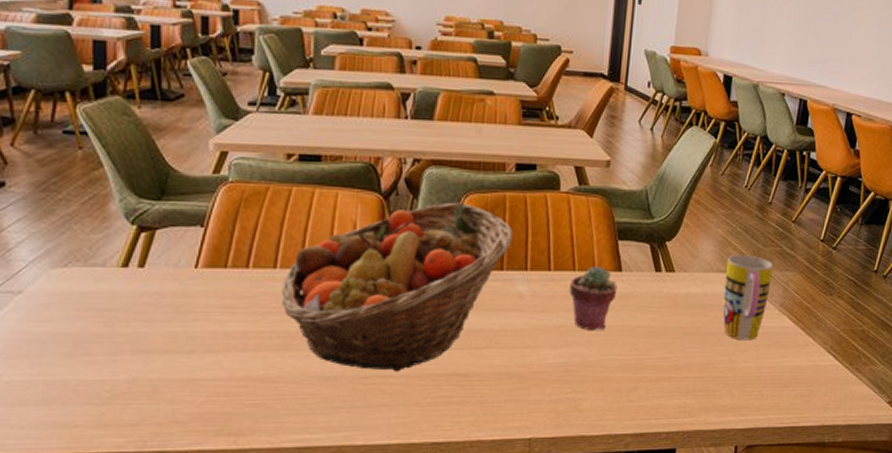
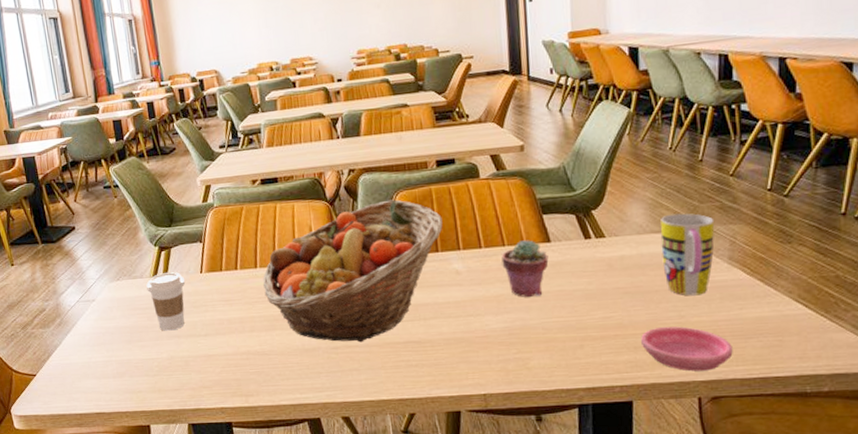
coffee cup: none [110,261,171,343] -> present [146,271,186,331]
saucer: none [692,370,771,419] -> present [641,326,733,372]

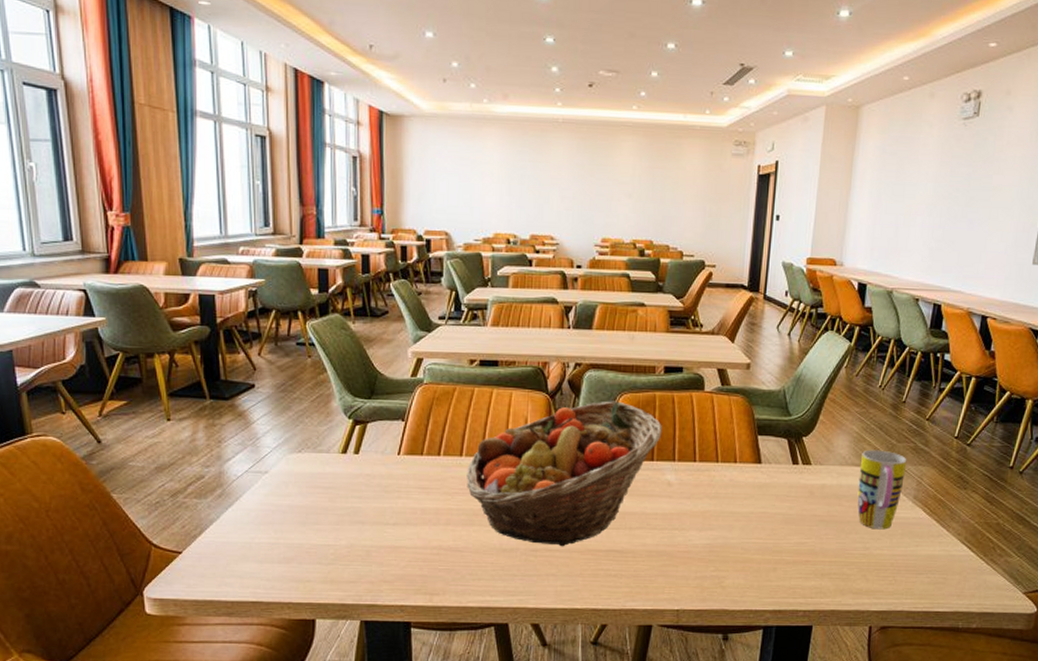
coffee cup: present [146,271,186,331] -> none [333,449,379,516]
potted succulent: present [501,240,549,298] -> none [713,459,757,517]
saucer: present [641,326,733,372] -> none [828,556,905,602]

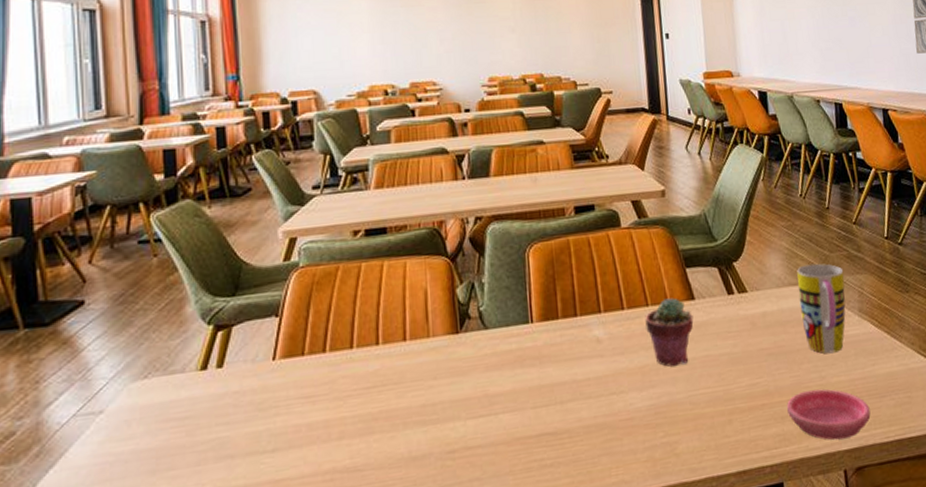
fruit basket: present [467,401,662,547] -> none [360,253,582,443]
potted succulent: none [713,459,757,517] -> present [645,298,694,367]
saucer: none [828,556,905,602] -> present [787,389,871,441]

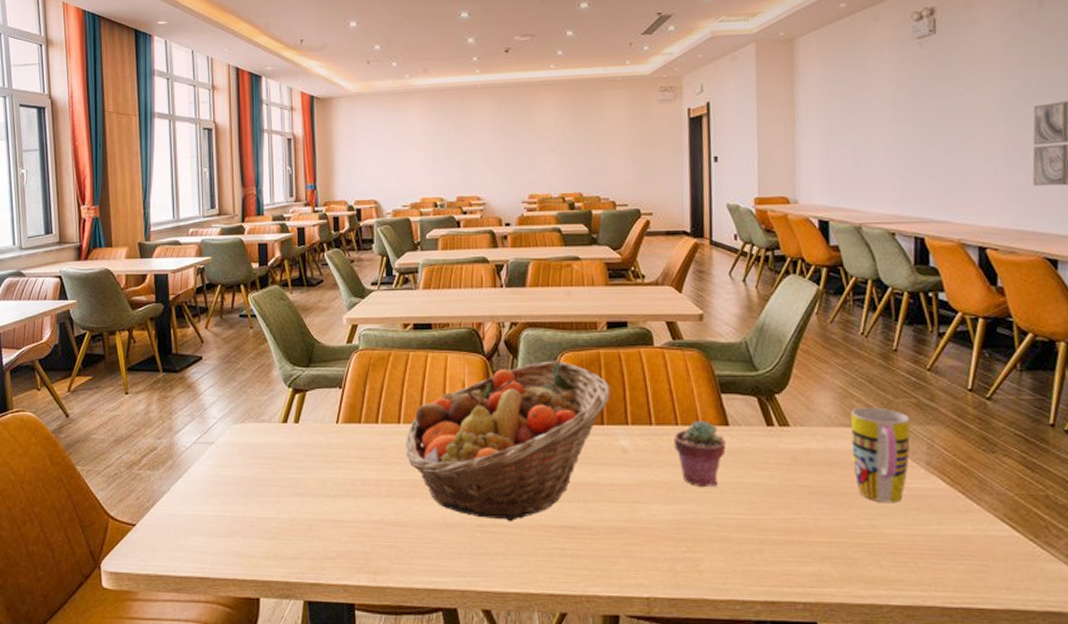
fruit basket: none [360,253,582,443] -> present [406,360,610,522]
saucer: present [787,389,871,441] -> none [828,536,932,594]

